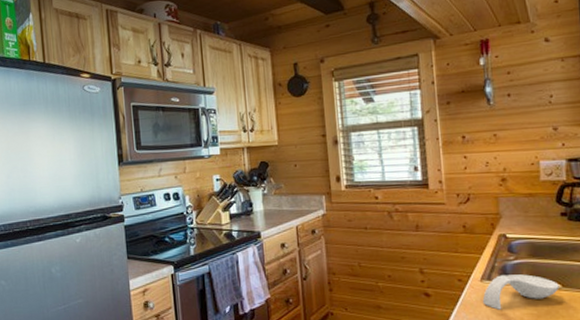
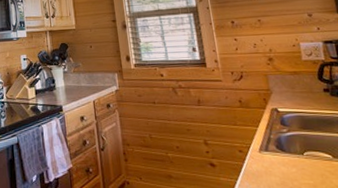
spoon rest: present [482,274,560,310] -> none [262,146,331,180]

